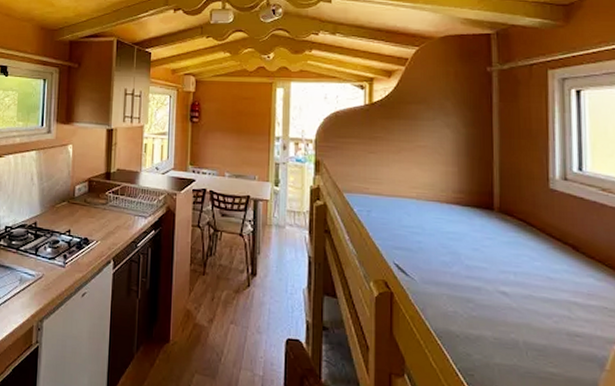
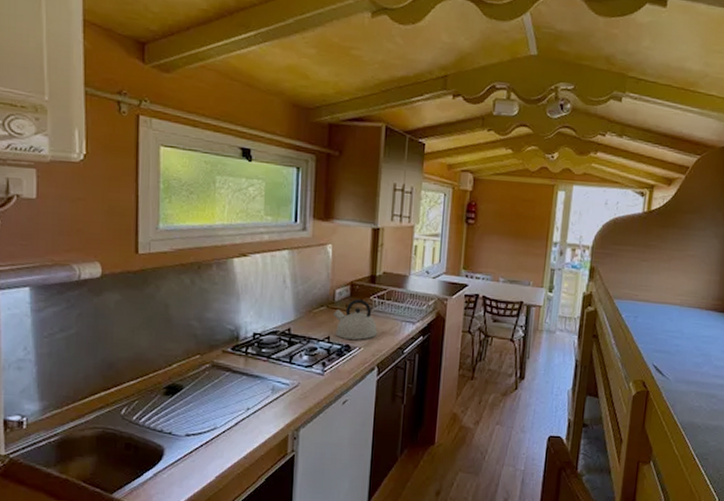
kettle: none [73,194,113,234] -> present [332,298,378,340]

